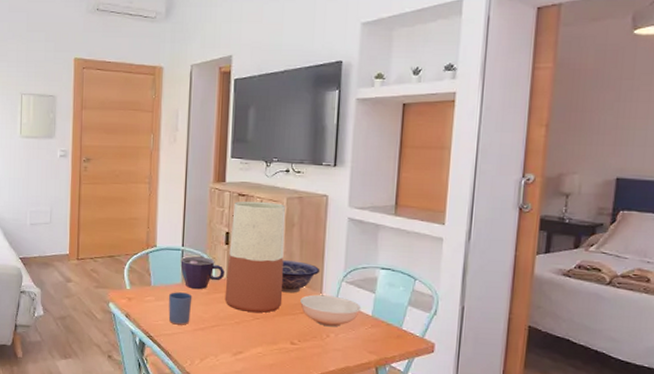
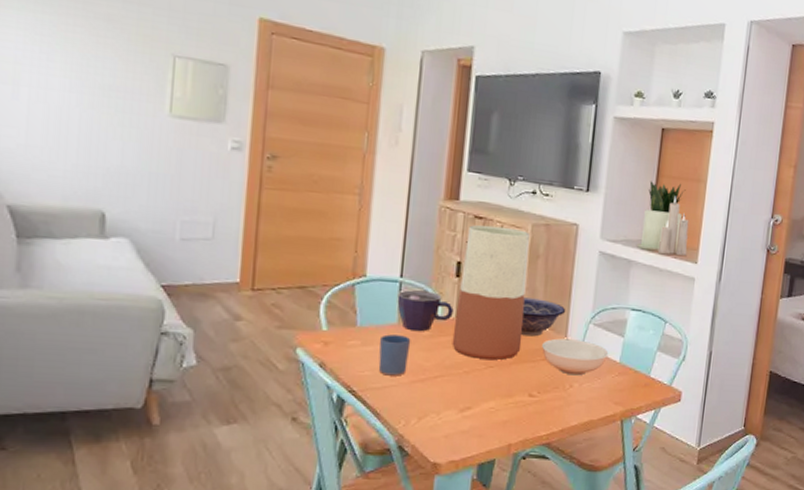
planter: none [384,152,428,216] -> present [637,181,685,253]
candle: none [404,165,435,218] -> present [657,197,689,256]

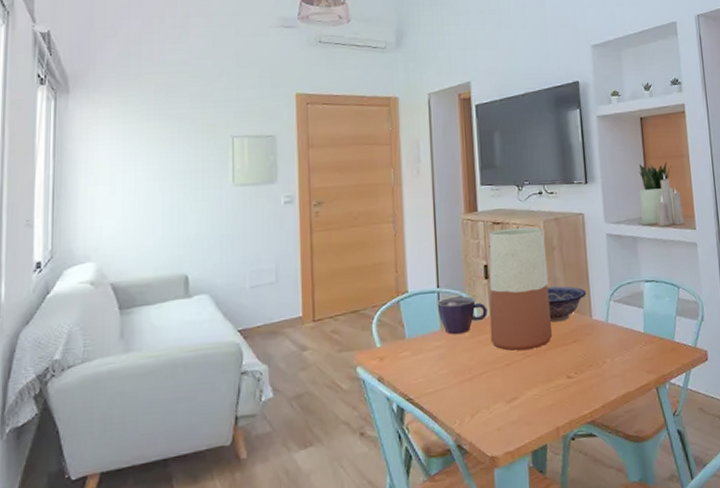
mug: present [378,334,411,376] -> none [426,340,455,380]
bowl: present [542,338,609,376] -> none [571,317,633,352]

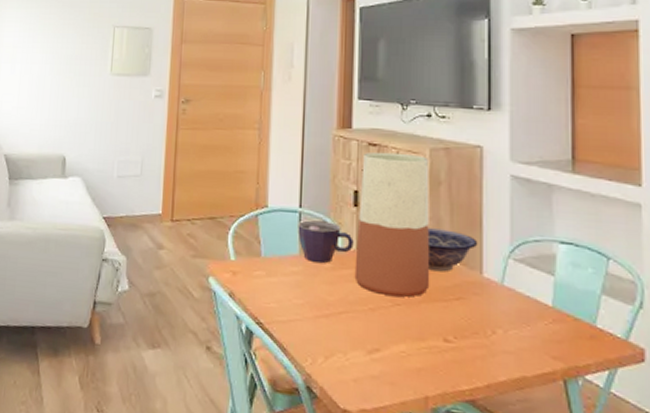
planter: present [638,161,676,226] -> none [557,93,612,174]
candle: present [657,174,685,226] -> none [585,109,626,177]

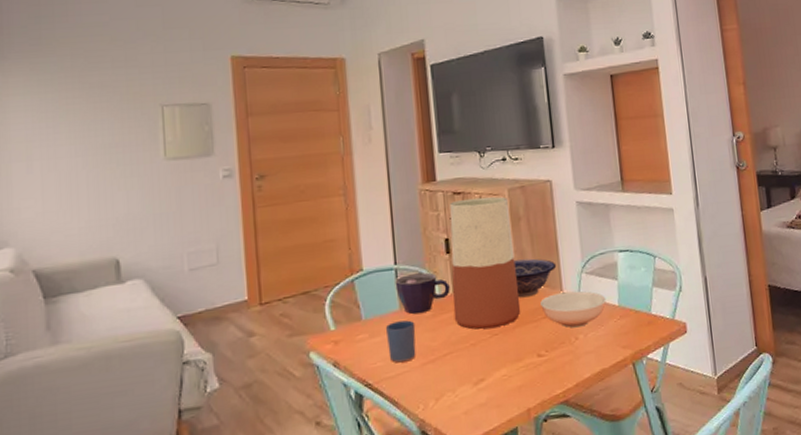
mug: none [282,265,313,310] -> present [385,320,416,363]
bowl: none [454,275,537,321] -> present [540,291,606,328]

